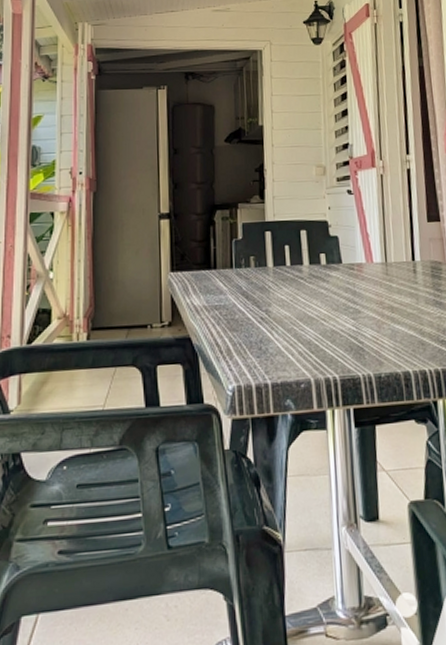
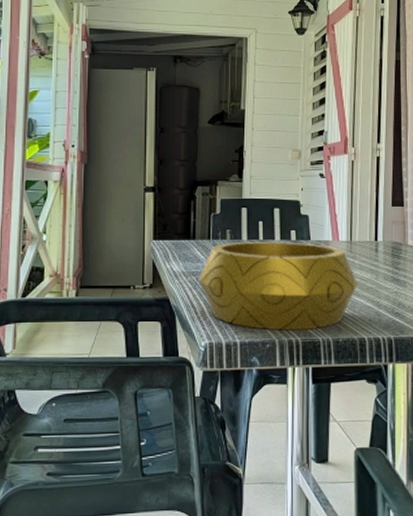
decorative bowl: none [223,266,398,368] -> present [199,242,358,331]

